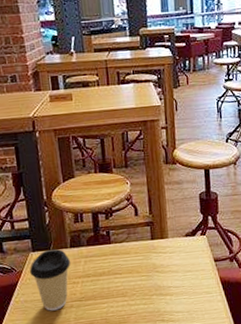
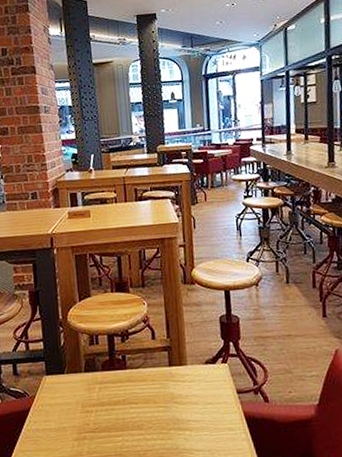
coffee cup: present [29,248,71,311] -> none [42,372,85,442]

